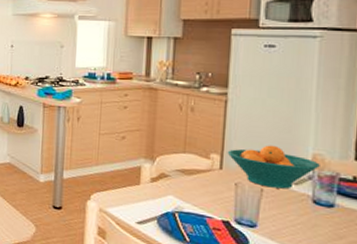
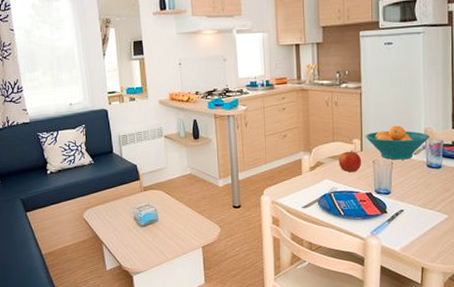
apple: none [189,166,220,193] -> present [338,150,362,173]

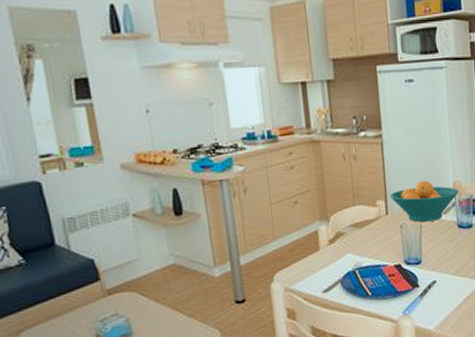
apple: present [338,150,362,173] -> none [361,214,388,243]

